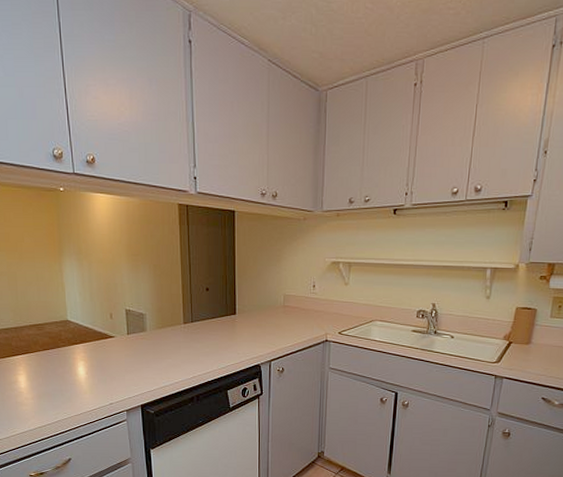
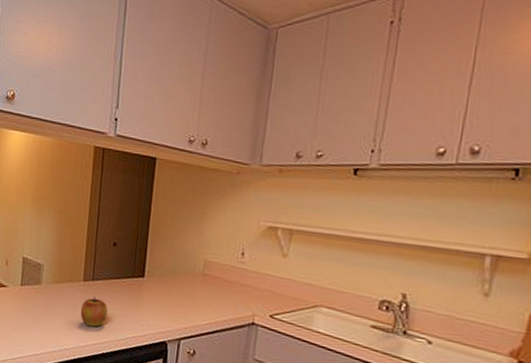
apple: none [184,336,208,361] -> present [80,296,108,327]

